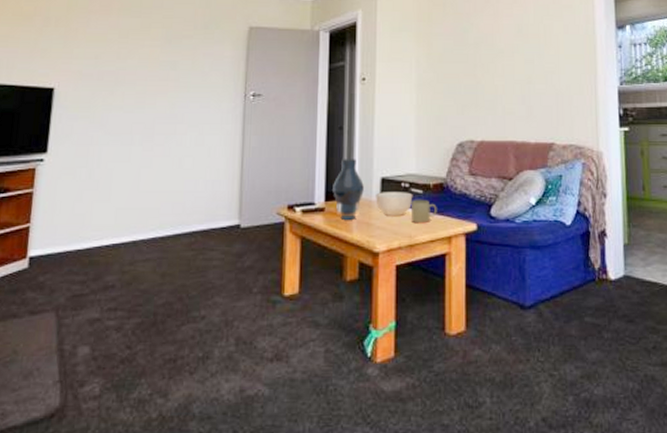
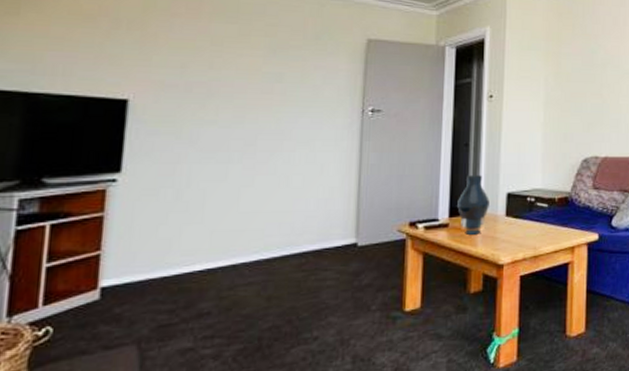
bowl: present [376,192,413,217] -> none [501,206,539,230]
mug: present [410,199,437,224] -> none [535,212,561,236]

